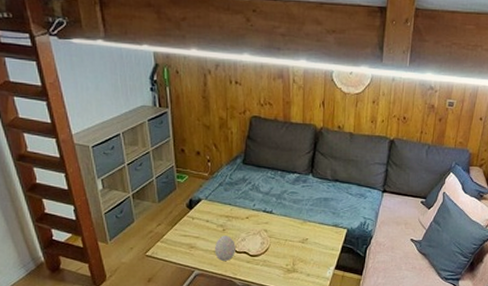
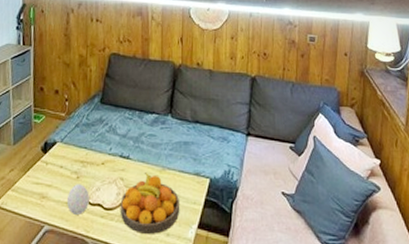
fruit bowl: none [264,225,320,276] -> present [120,173,180,235]

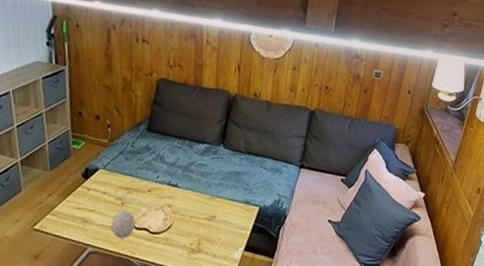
fruit bowl: present [120,173,180,235] -> none [166,200,228,257]

